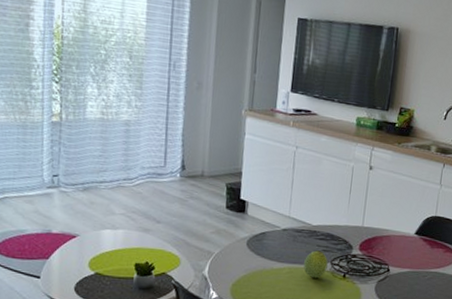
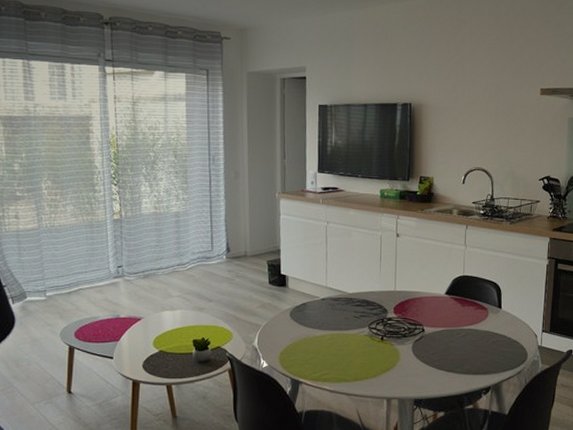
fruit: present [303,250,328,279] -> none [343,316,366,343]

